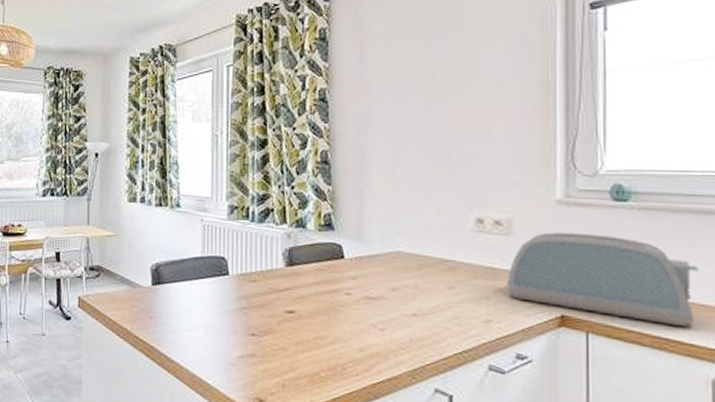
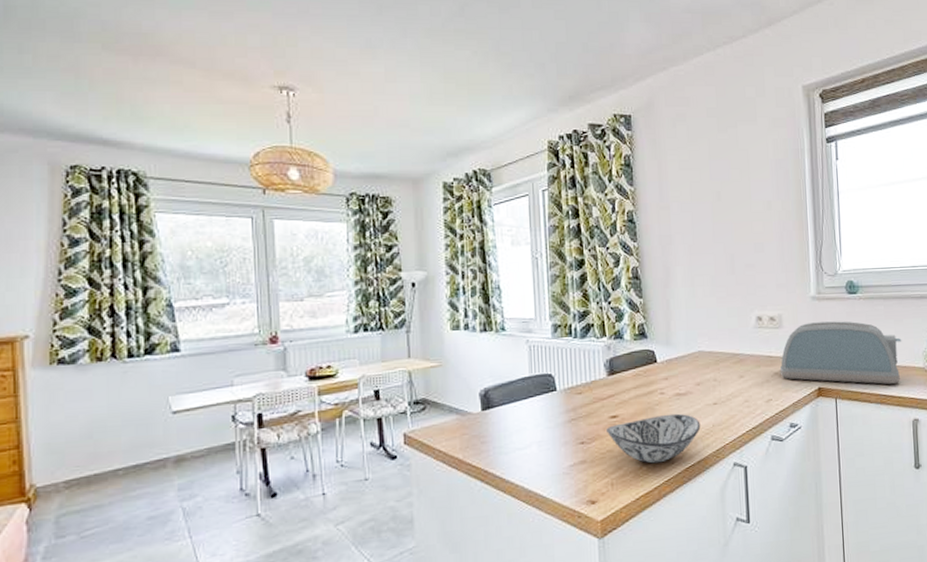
decorative bowl: none [281,318,394,372] -> present [607,413,701,464]

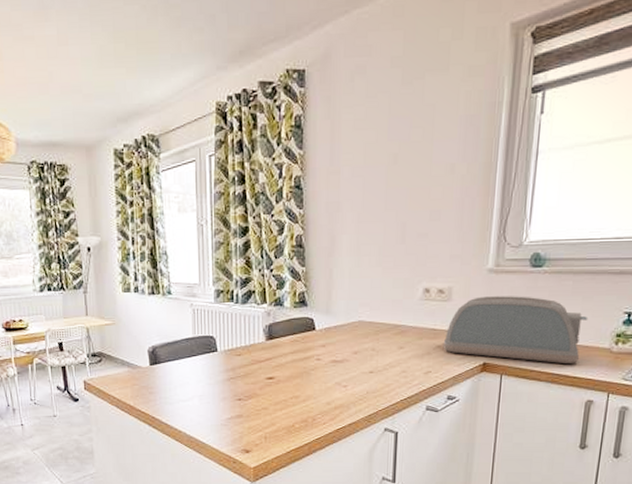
decorative bowl: present [607,413,701,464] -> none [263,379,355,423]

